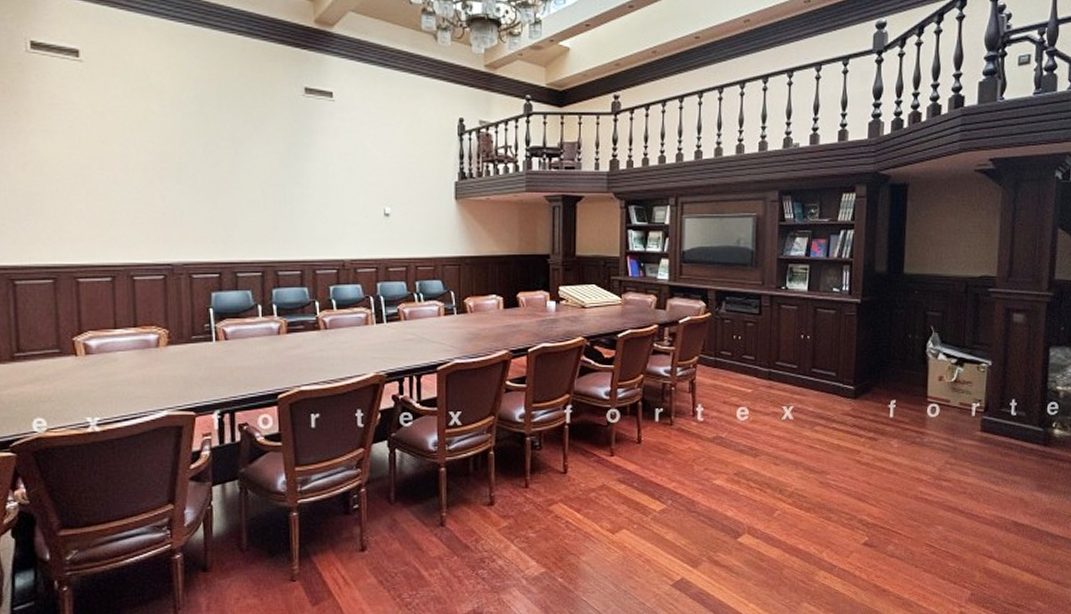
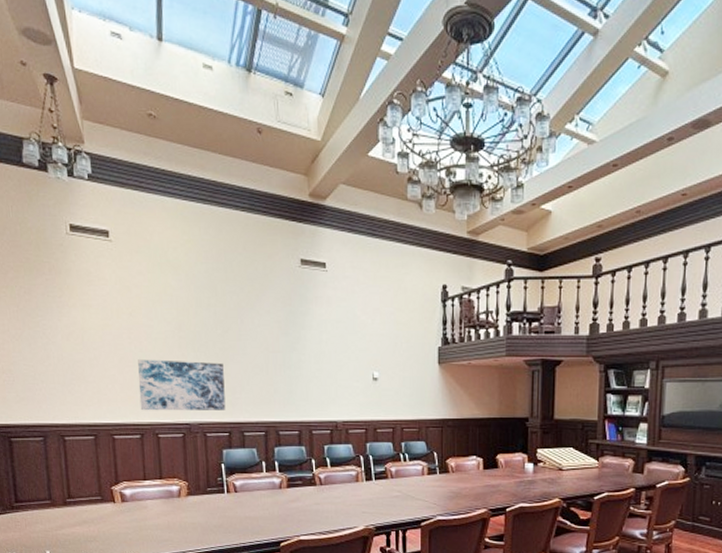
wall art: none [110,192,216,250] -> present [138,359,226,411]

